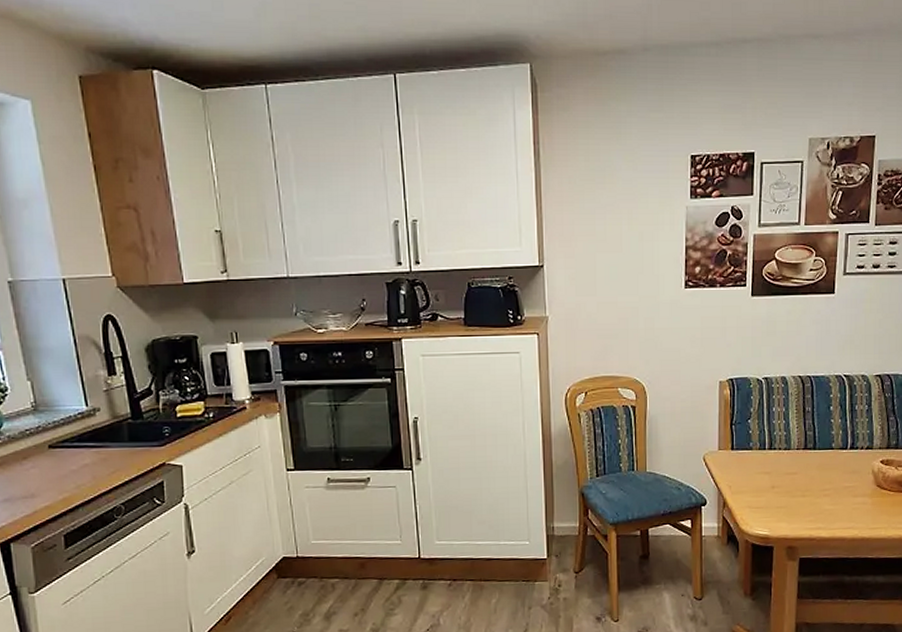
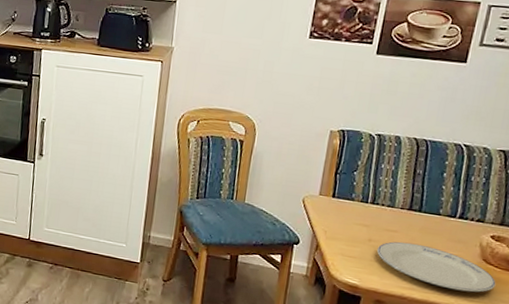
plate: none [780,482,892,521] -> present [376,241,496,293]

